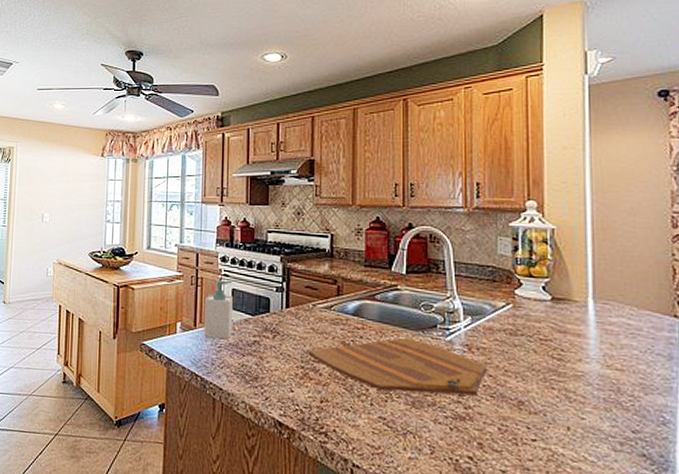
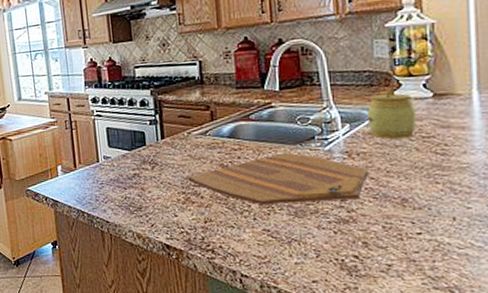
soap bottle: present [204,279,234,339] -> none [81,120,112,176]
jar: none [489,284,536,339] -> present [367,87,417,140]

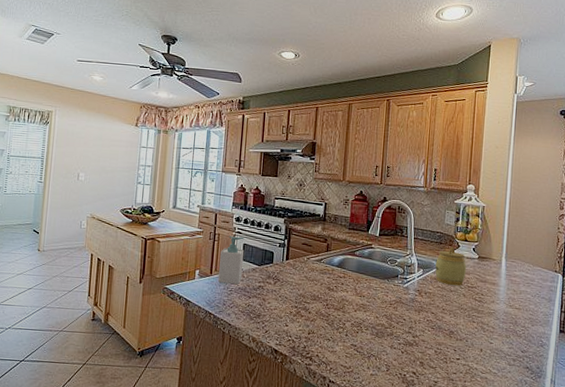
soap bottle: none [81,120,112,176] -> present [218,236,245,284]
cutting board: present [189,152,370,206] -> none [302,284,432,328]

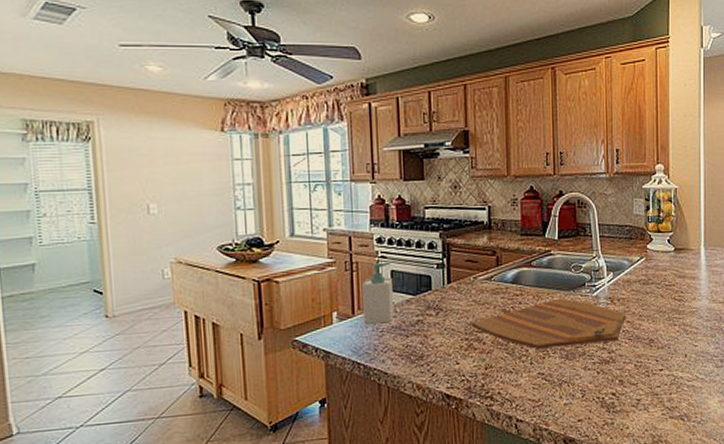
cutting board: none [302,284,432,328] -> present [472,298,627,350]
jar: present [435,246,467,287] -> none [627,240,663,287]

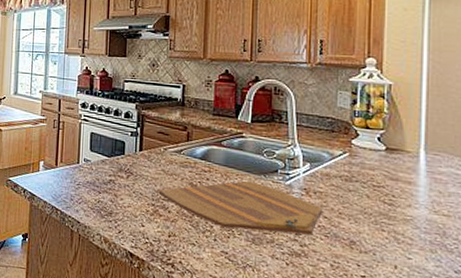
soap bottle: present [362,262,395,324] -> none [65,123,92,177]

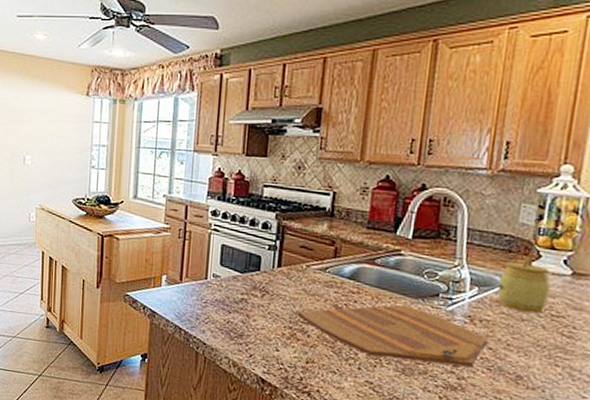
jar: none [326,135,370,185] -> present [497,256,552,314]

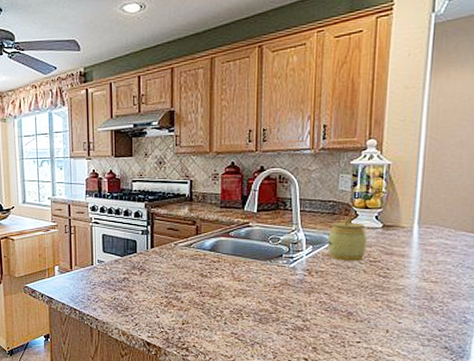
cutting board: present [299,305,489,368] -> none [172,267,324,312]

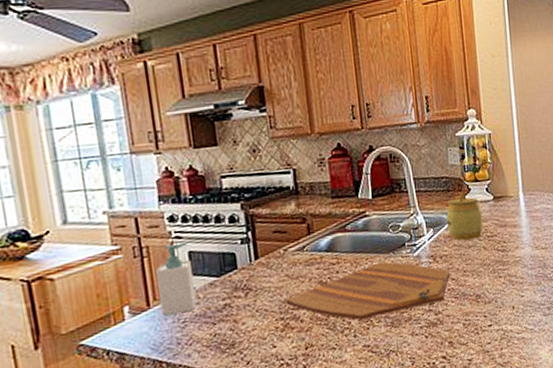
soap bottle: none [79,227,105,277] -> present [156,242,197,315]
cutting board: none [172,267,324,312] -> present [287,261,451,321]

